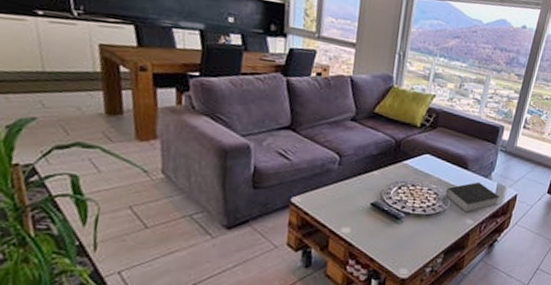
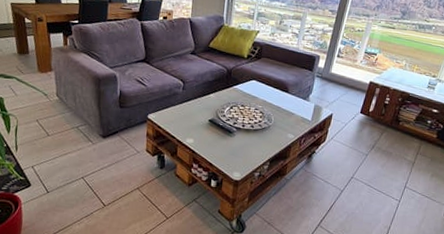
book: present [441,181,499,213] -> none [266,103,317,129]

